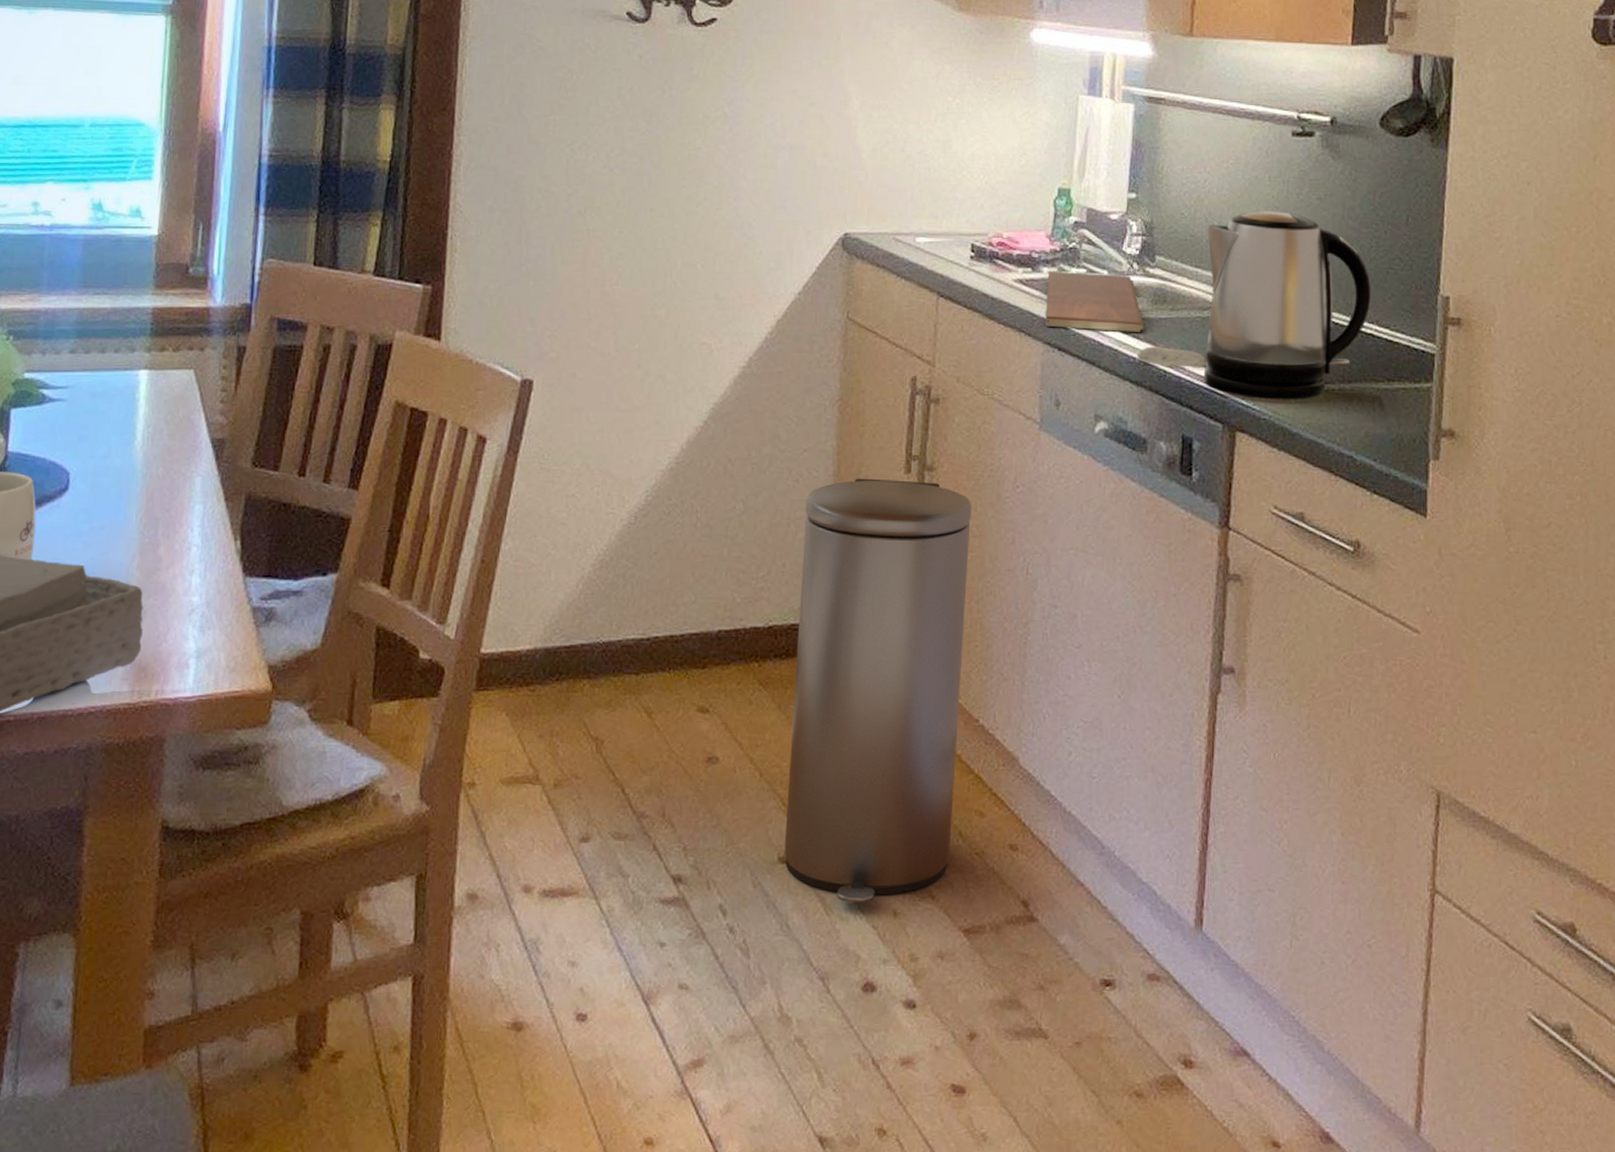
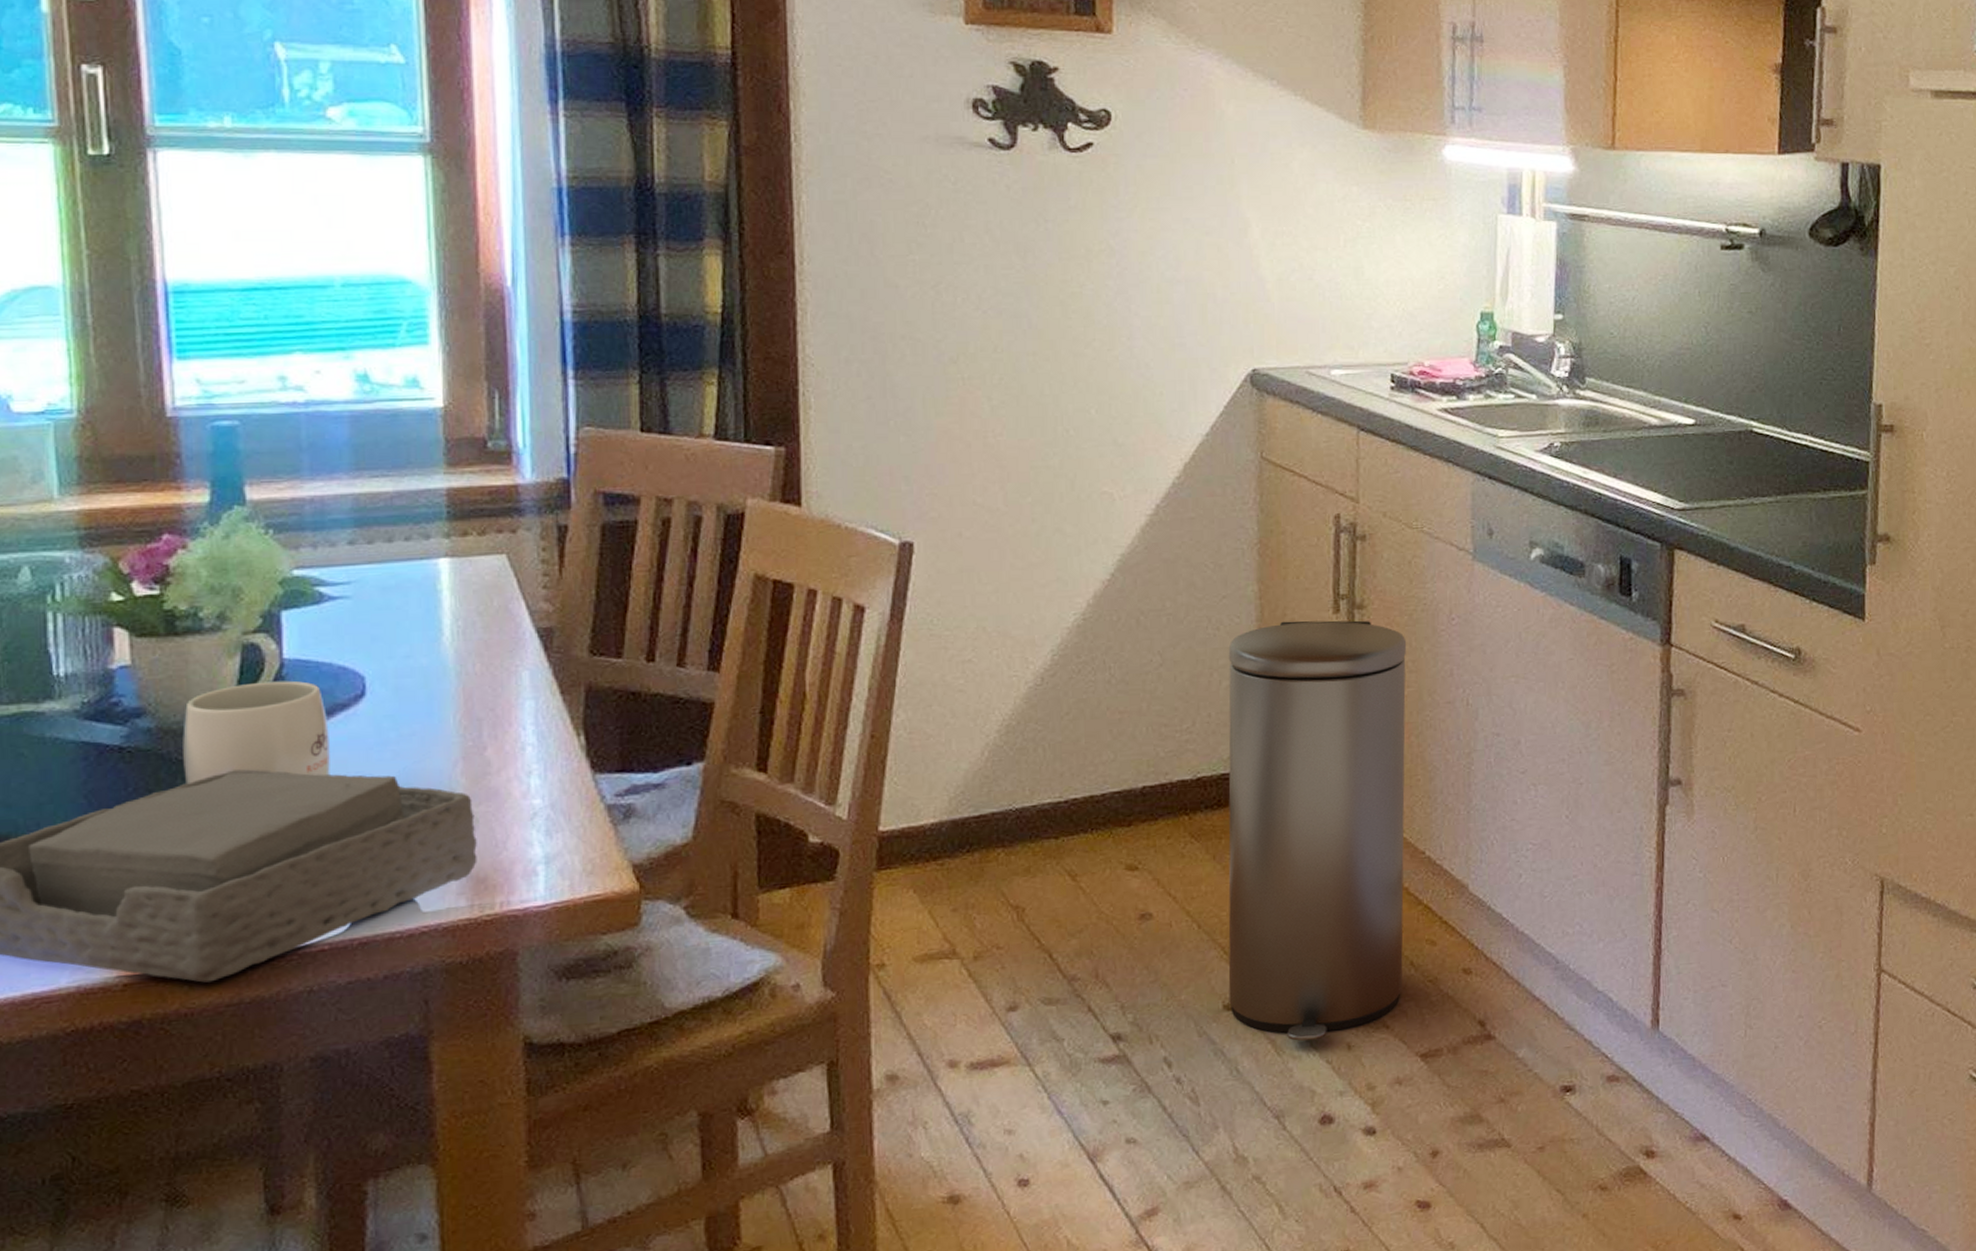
chopping board: present [1045,272,1144,332] -> none [1473,398,1577,457]
sponge: present [1137,346,1207,369] -> none [1571,469,1643,490]
kettle: present [1203,211,1372,401] -> none [1637,326,1806,516]

